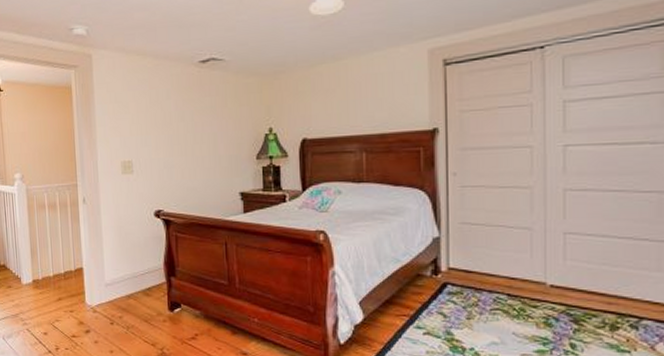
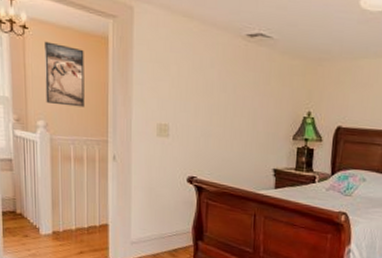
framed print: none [17,99,55,157] -> present [44,41,85,108]

